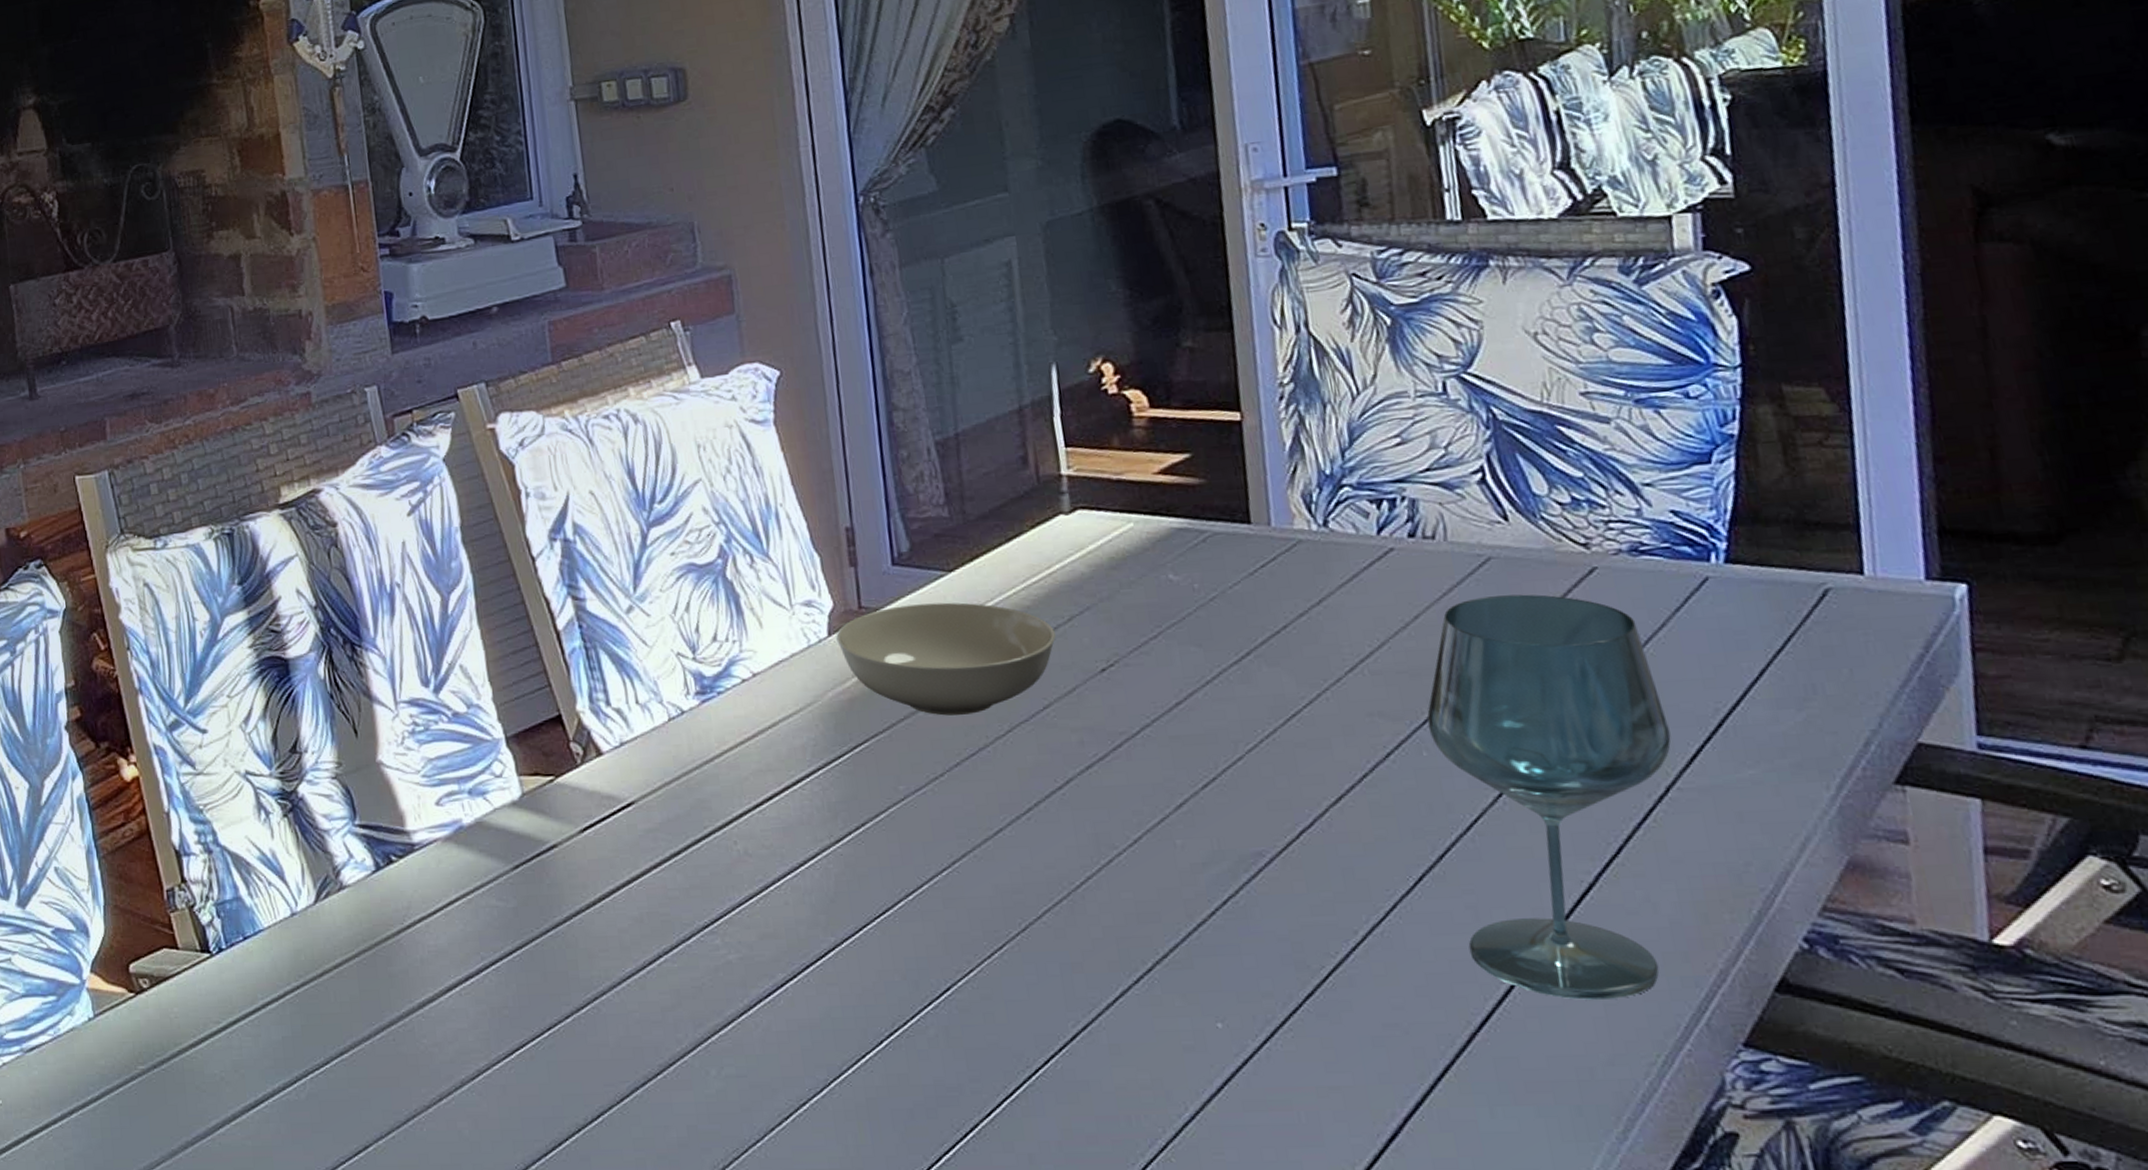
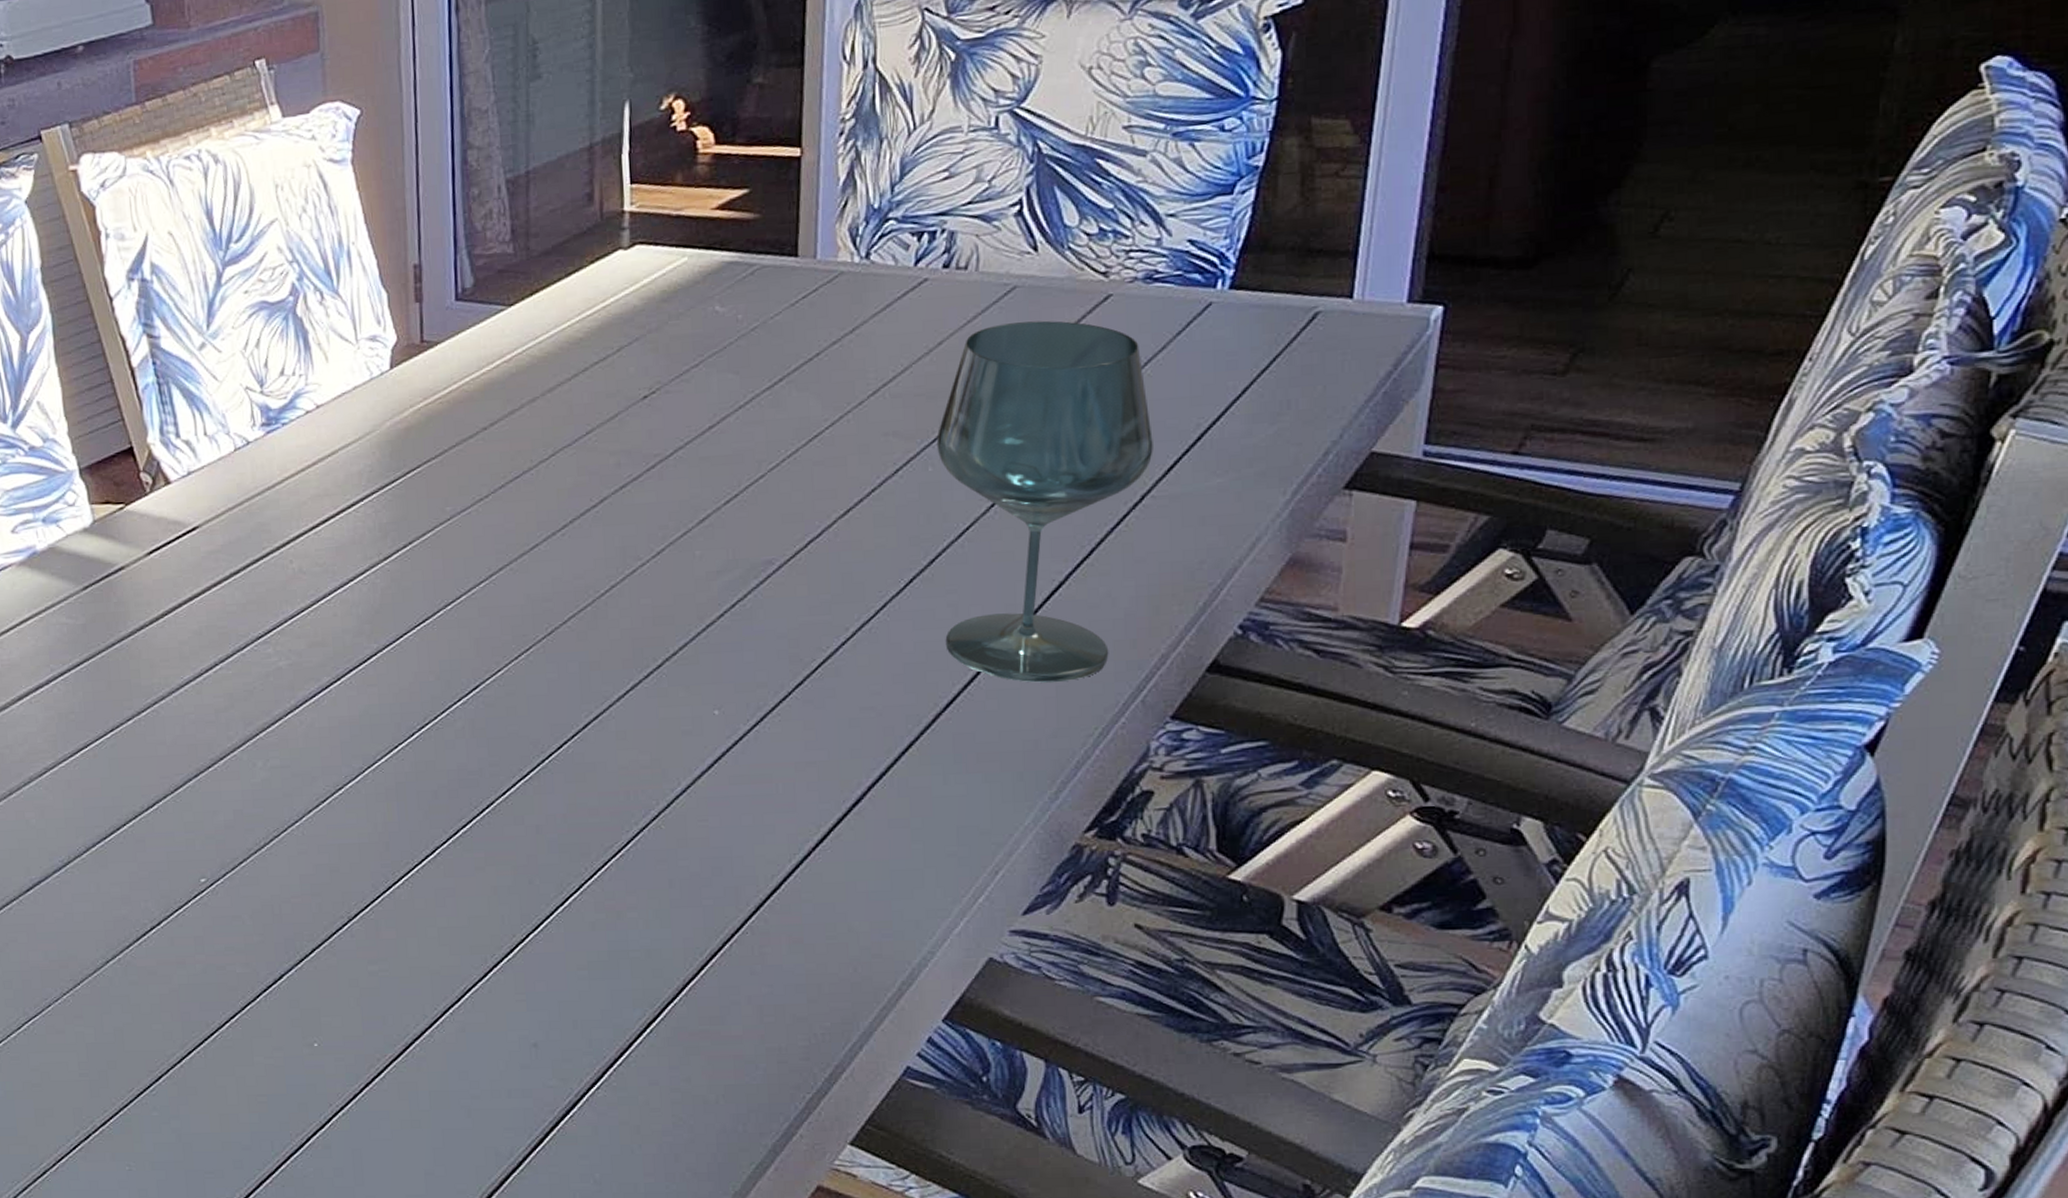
bowl: present [836,602,1056,716] -> none [397,335,604,442]

